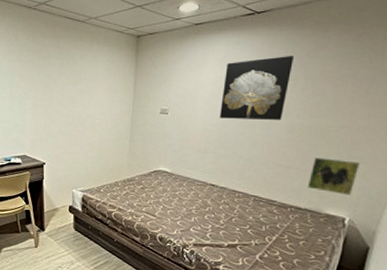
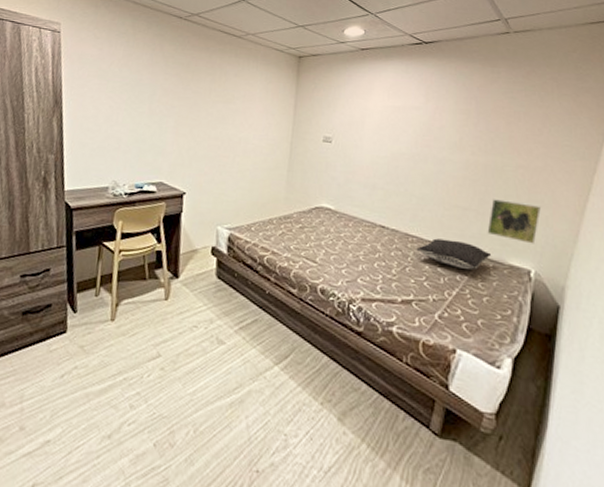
wall art: present [220,55,295,120] -> none [389,87,465,156]
pillow: none [242,193,310,219] -> present [416,238,492,270]

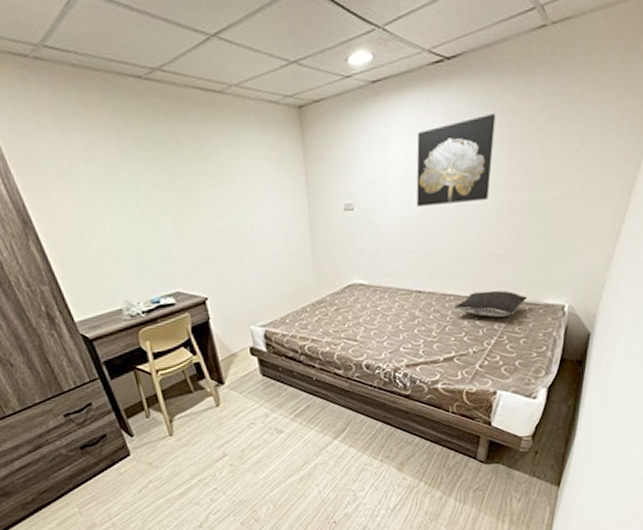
wall art: none [389,87,465,156] -> present [416,112,496,207]
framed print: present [487,198,541,244] -> none [523,237,576,280]

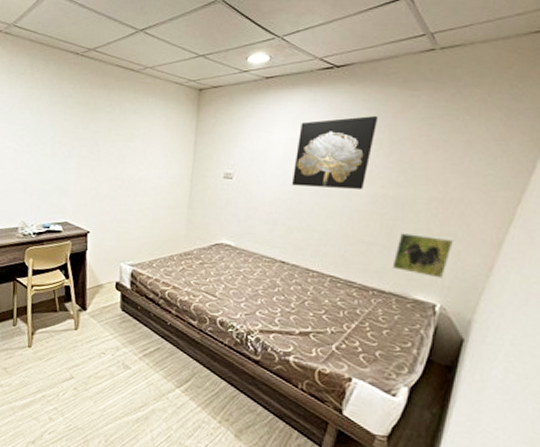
pillow: present [454,290,528,318] -> none [316,273,396,304]
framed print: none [523,237,576,280] -> present [392,232,453,279]

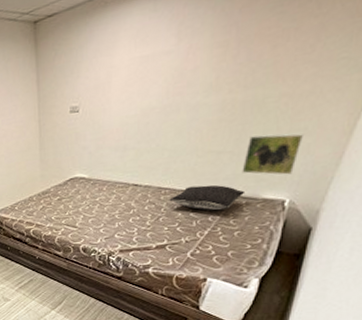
wall art: present [292,115,379,189] -> none [138,14,224,108]
pillow: none [316,273,396,304] -> present [169,184,246,210]

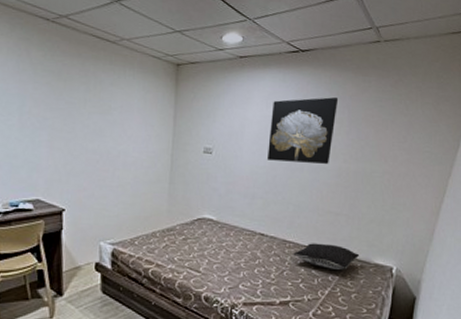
wall art: none [138,14,224,108] -> present [268,96,339,164]
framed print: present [242,133,303,175] -> none [356,202,403,244]

